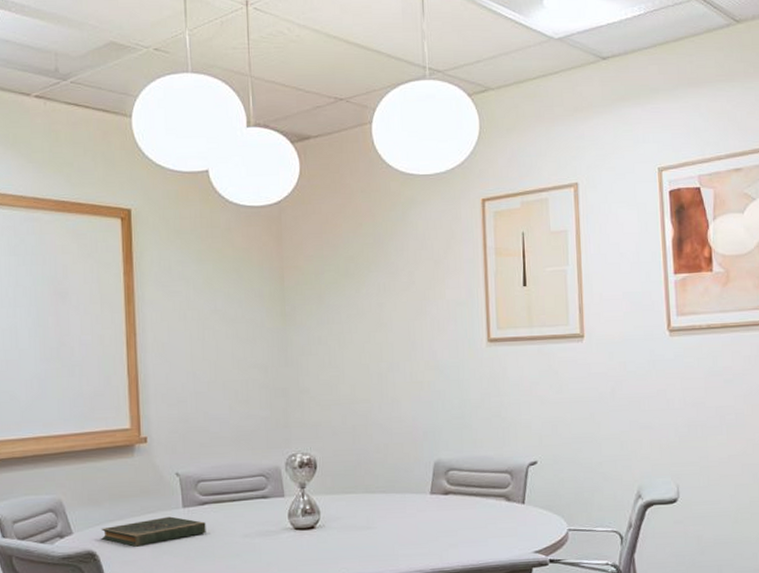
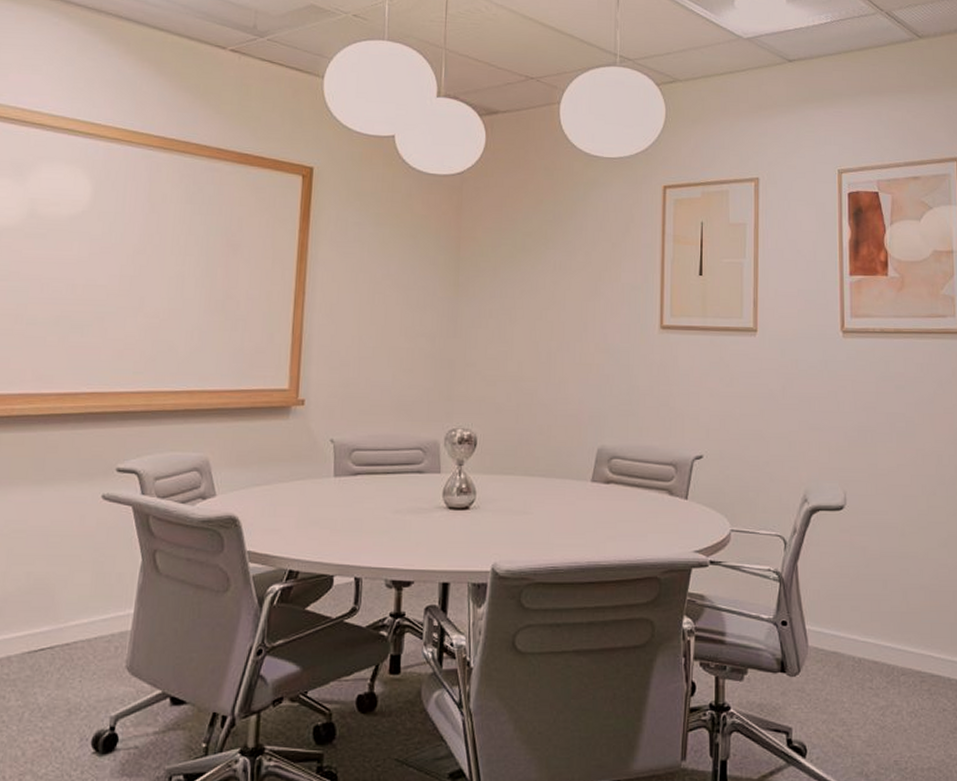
book: present [101,516,206,547] -> none [245,485,356,515]

